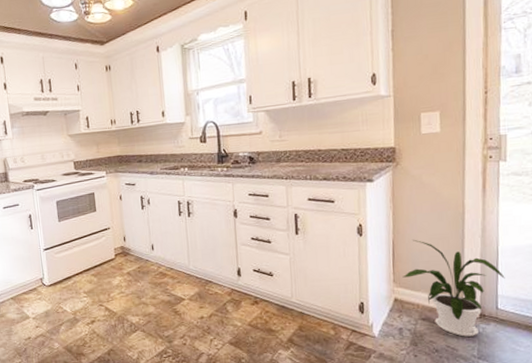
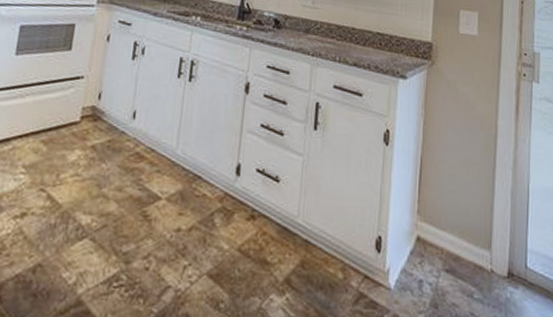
house plant: present [402,239,505,337] -> none [428,160,535,303]

